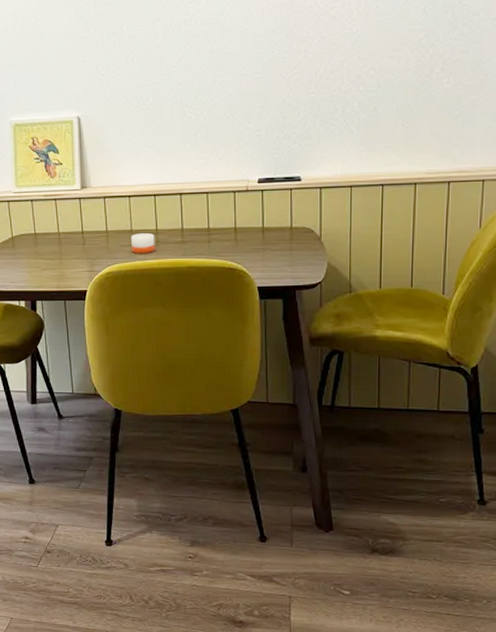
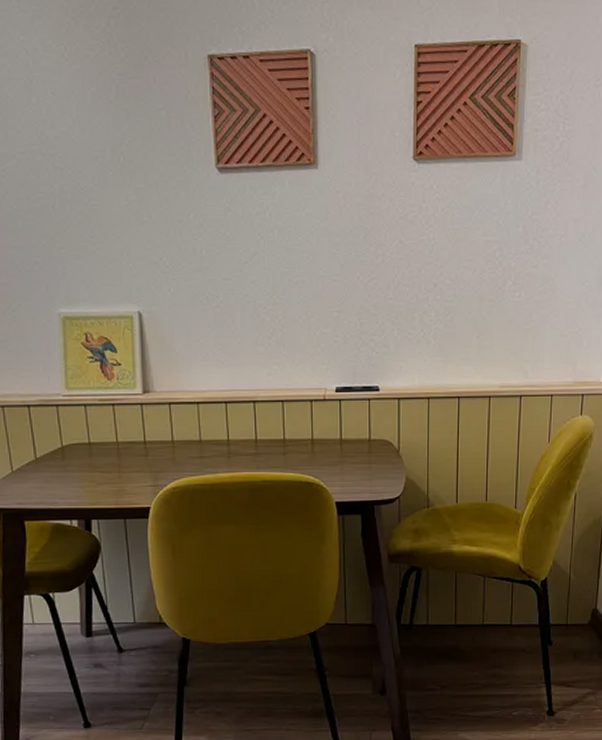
candle: present [130,232,155,254] -> none [199,443,227,467]

